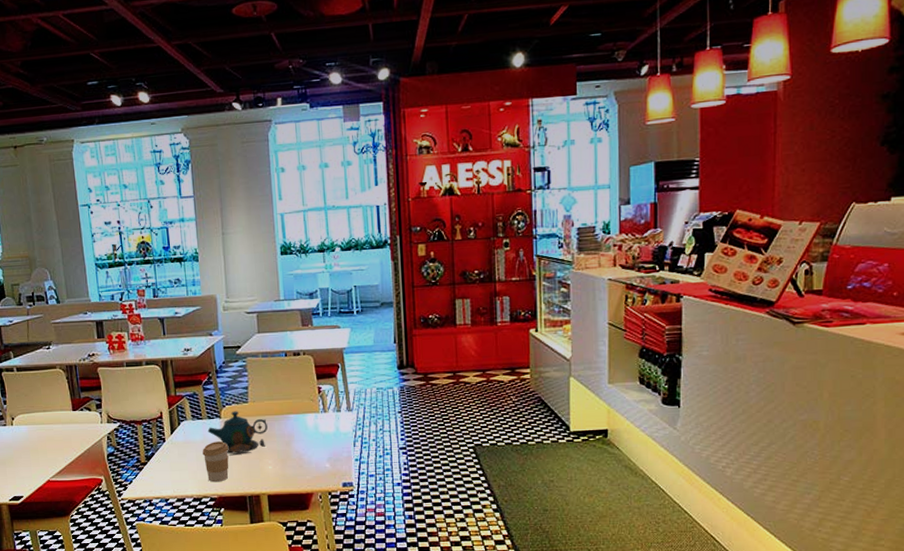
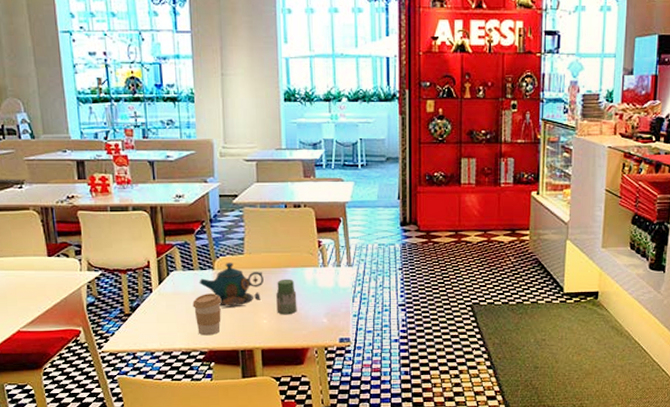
jar: none [280,425,301,461] -> present [276,279,297,315]

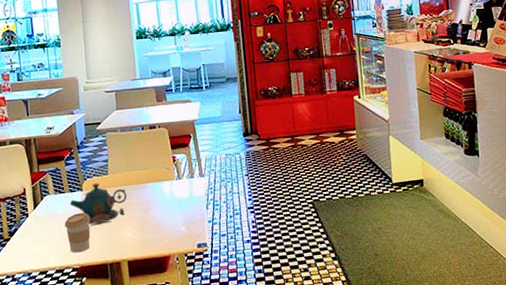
jar: present [276,279,297,315] -> none [138,193,158,227]

